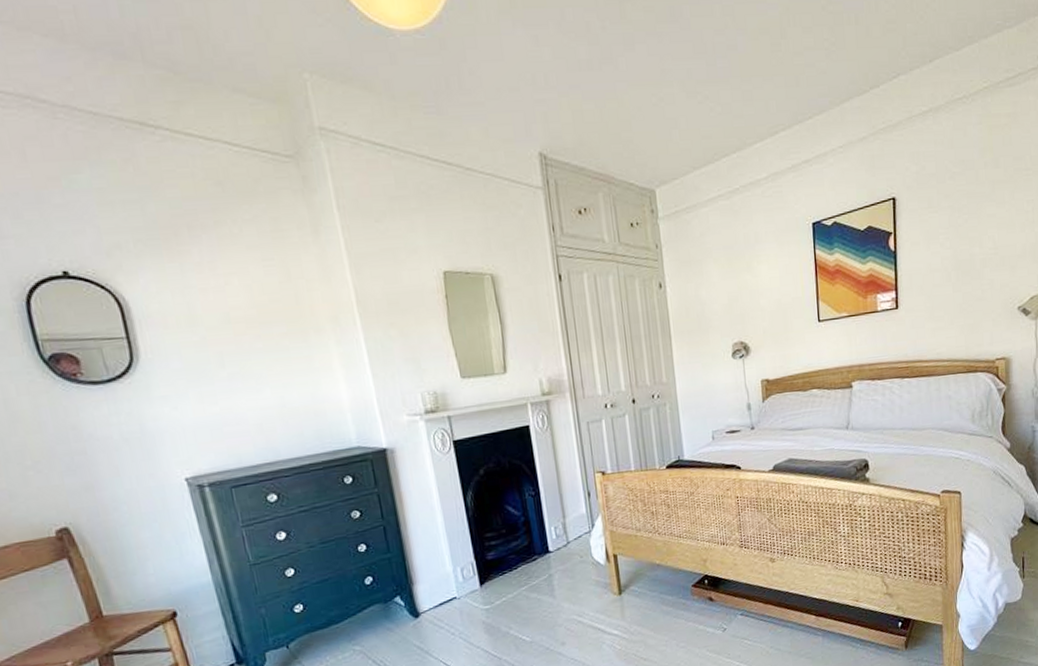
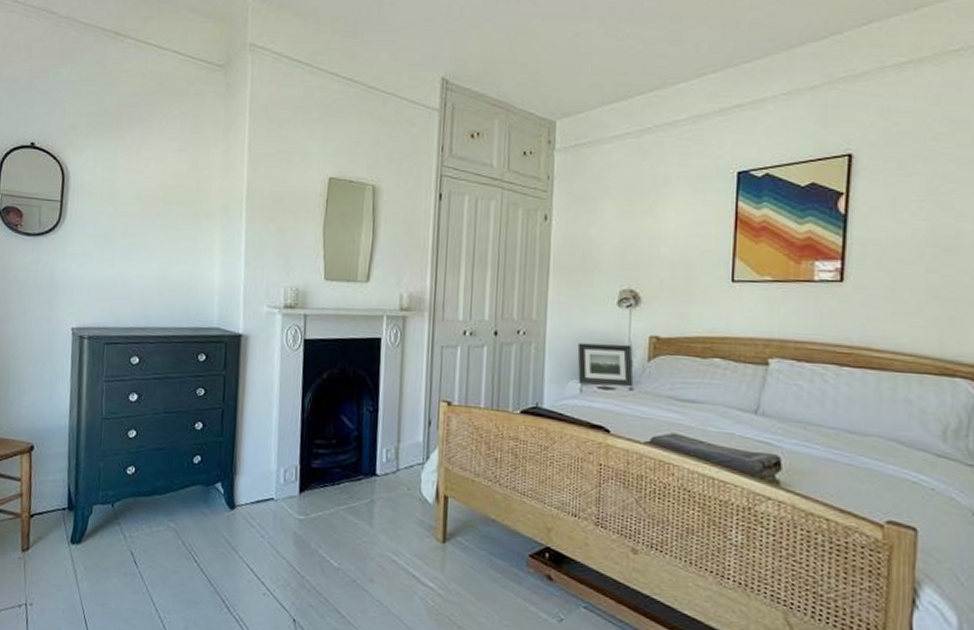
picture frame: none [705,390,753,432] -> present [577,343,633,387]

